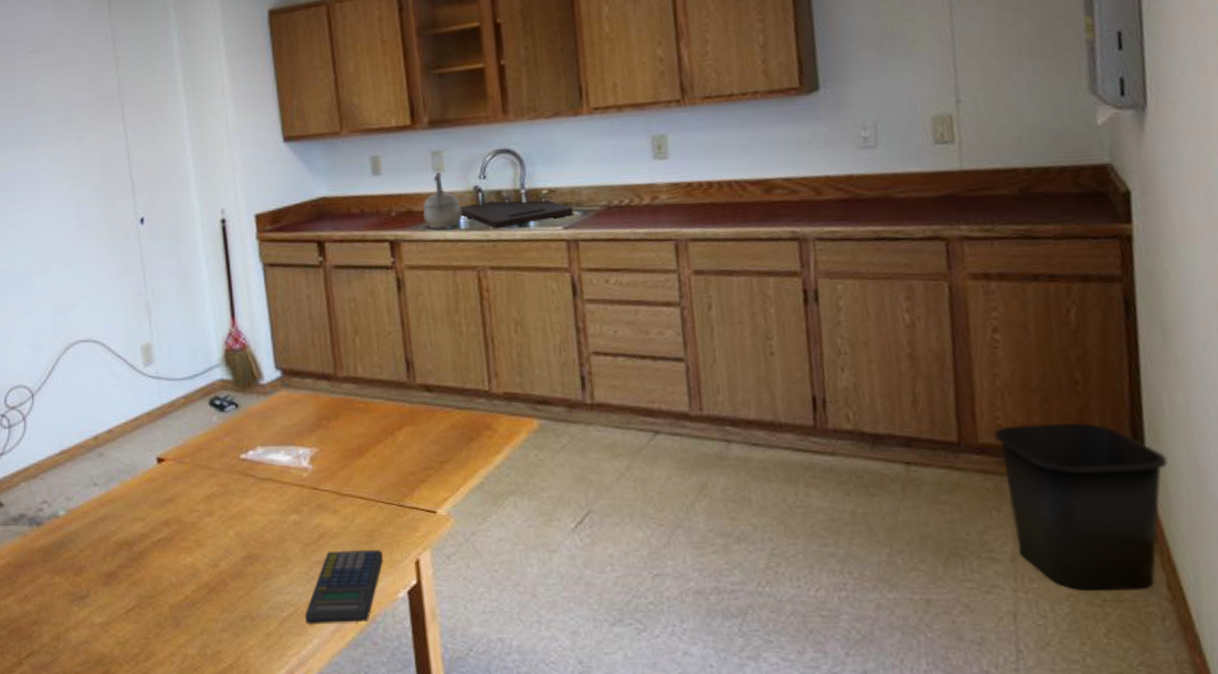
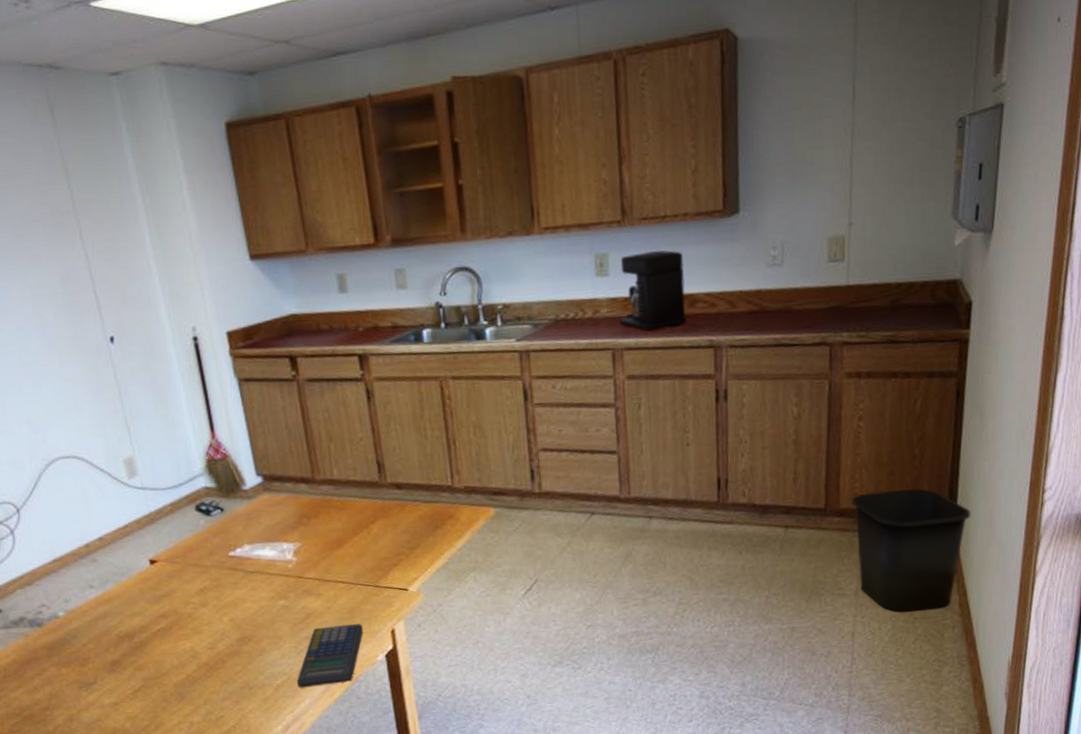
kettle: present [422,172,462,229] -> none [388,289,425,343]
cutting board: present [460,198,574,229] -> none [423,313,526,342]
coffee maker: none [681,131,763,221] -> present [618,250,687,332]

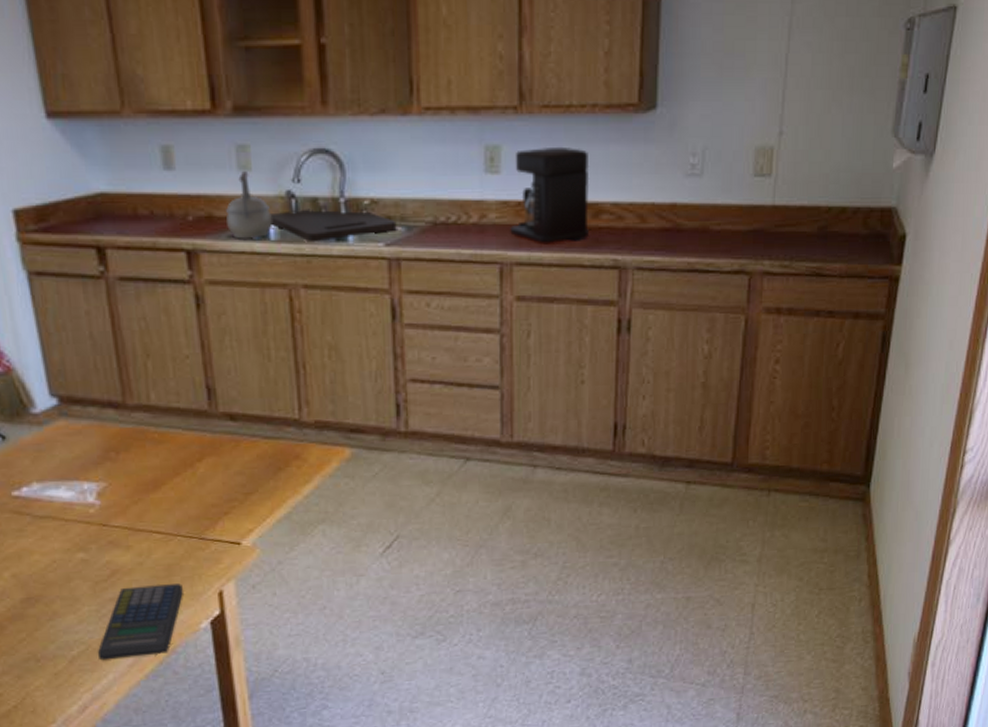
kettle: none [388,289,425,343] -> present [225,171,272,239]
cutting board: none [423,313,526,342] -> present [270,209,397,243]
waste bin: present [852,488,971,612] -> none [761,443,888,582]

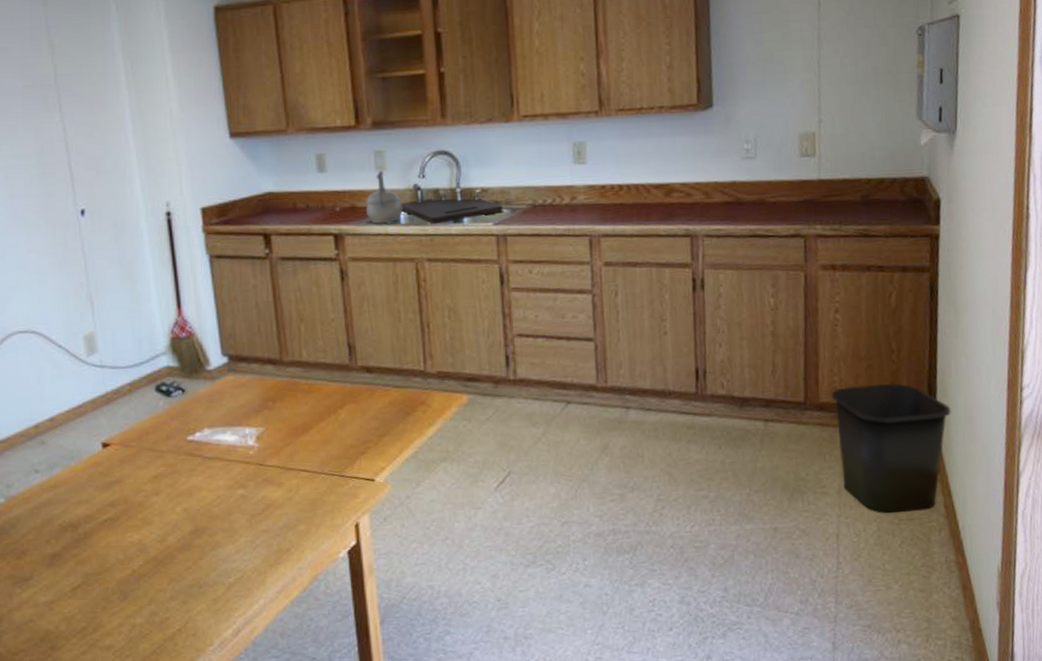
calculator: present [97,584,183,659] -> none [250,516,325,586]
coffee maker: present [509,146,590,245] -> none [595,140,663,219]
waste bin: none [761,443,888,582] -> present [831,383,951,513]

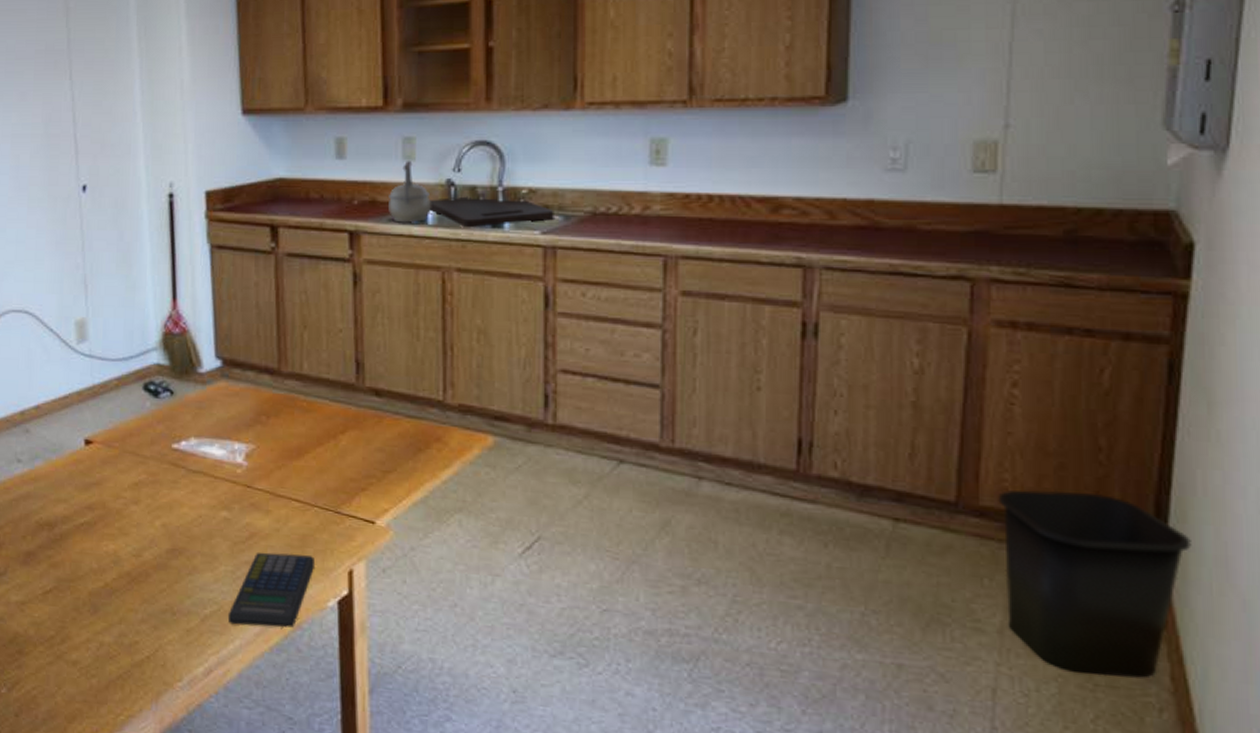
calculator: none [250,516,325,586] -> present [227,552,314,628]

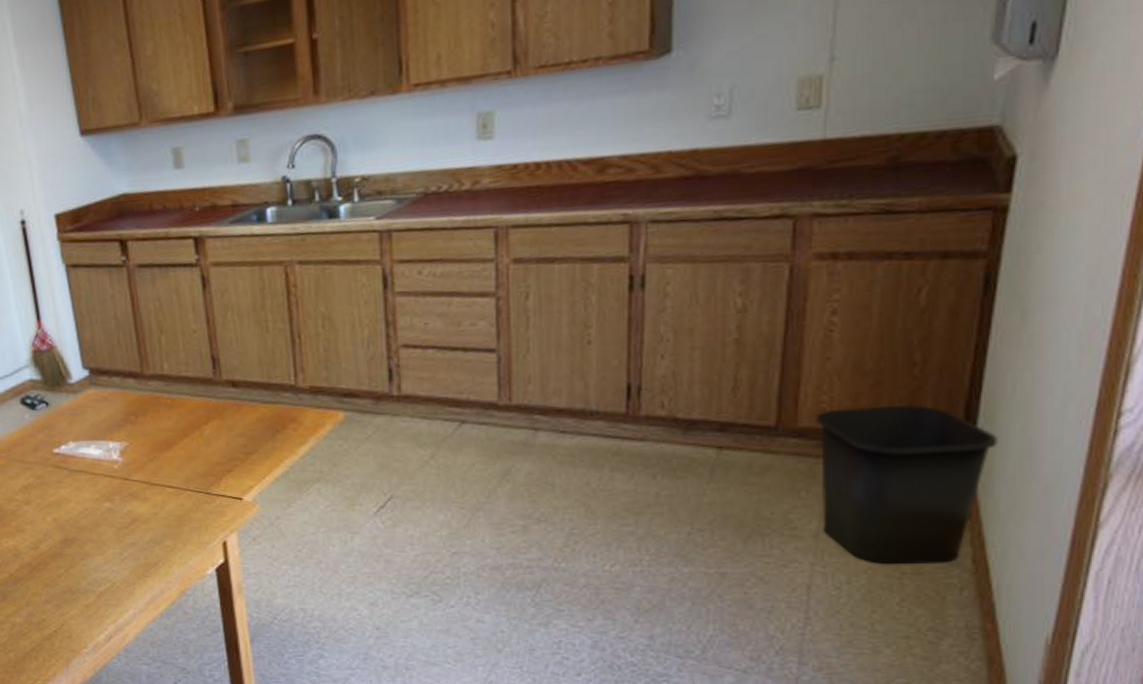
calculator: present [227,552,314,628] -> none [120,533,192,596]
kettle: present [387,161,431,223] -> none [227,163,269,224]
cutting board: present [429,196,554,228] -> none [267,187,388,222]

